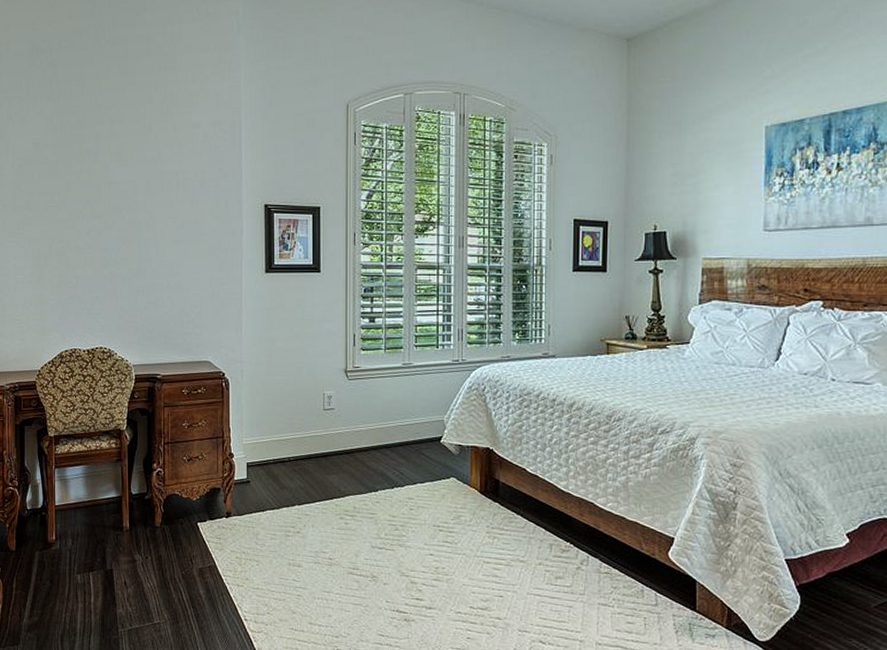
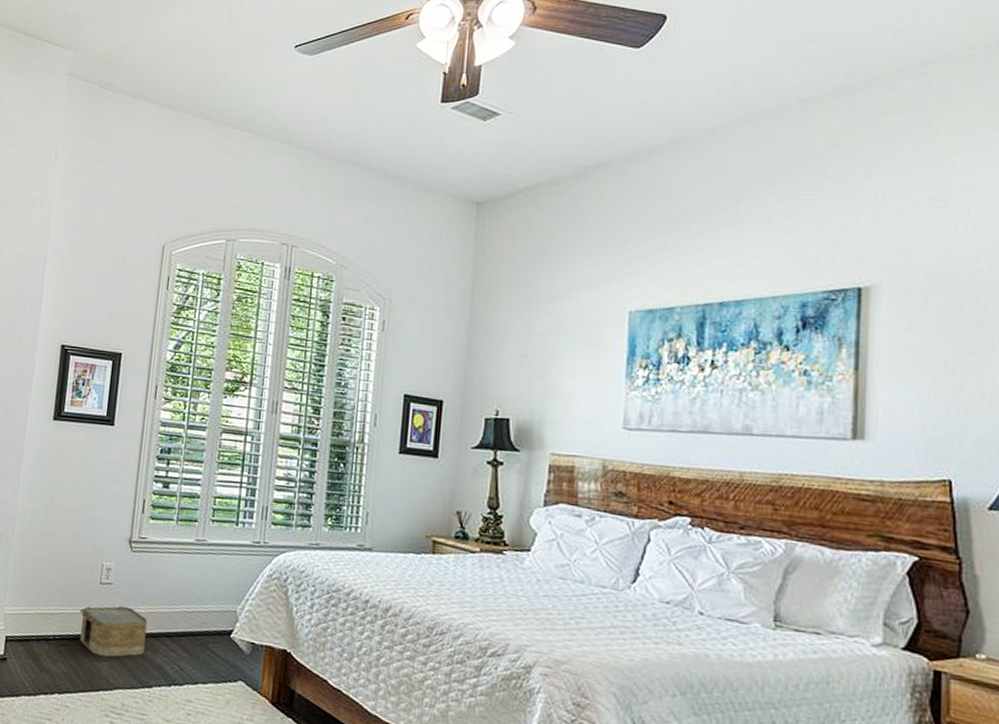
woven basket: none [308,426,368,470] -> present [79,606,147,658]

